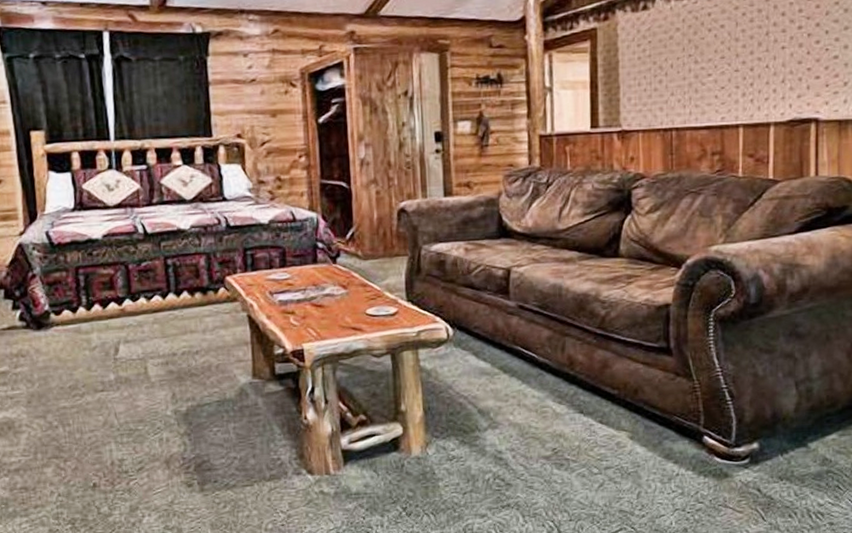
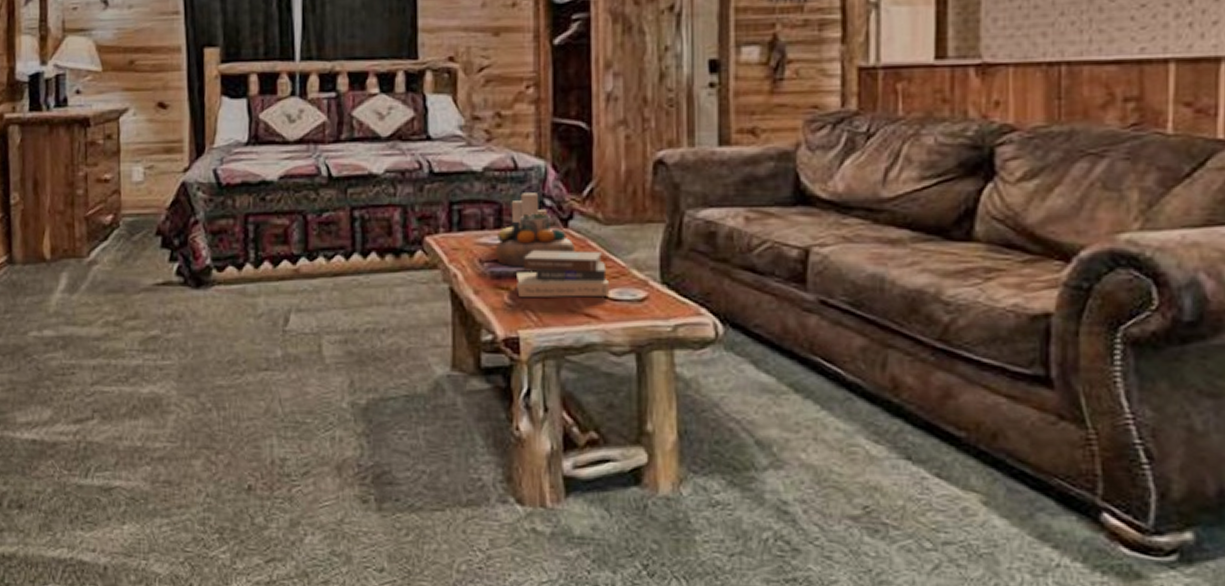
decorative bowl: none [281,253,342,296] -> present [495,213,574,267]
candle: none [292,236,320,265] -> present [511,190,547,227]
books: none [298,280,370,319] -> present [515,250,610,298]

